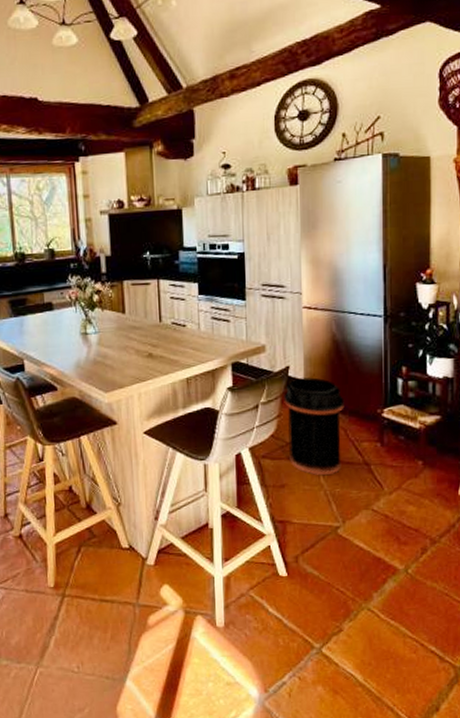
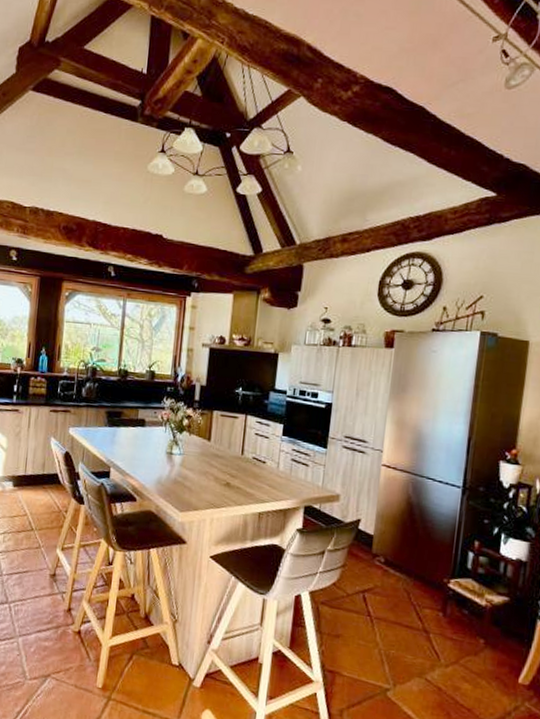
trash can: present [284,377,344,475] -> none [348,532,412,635]

